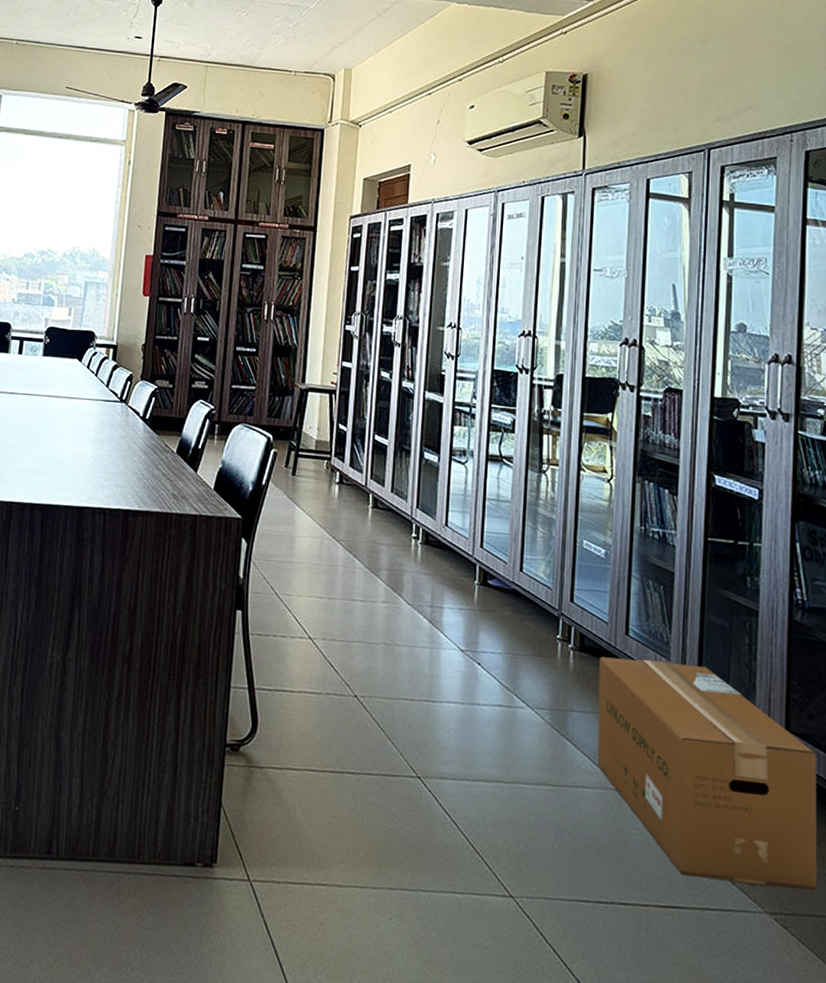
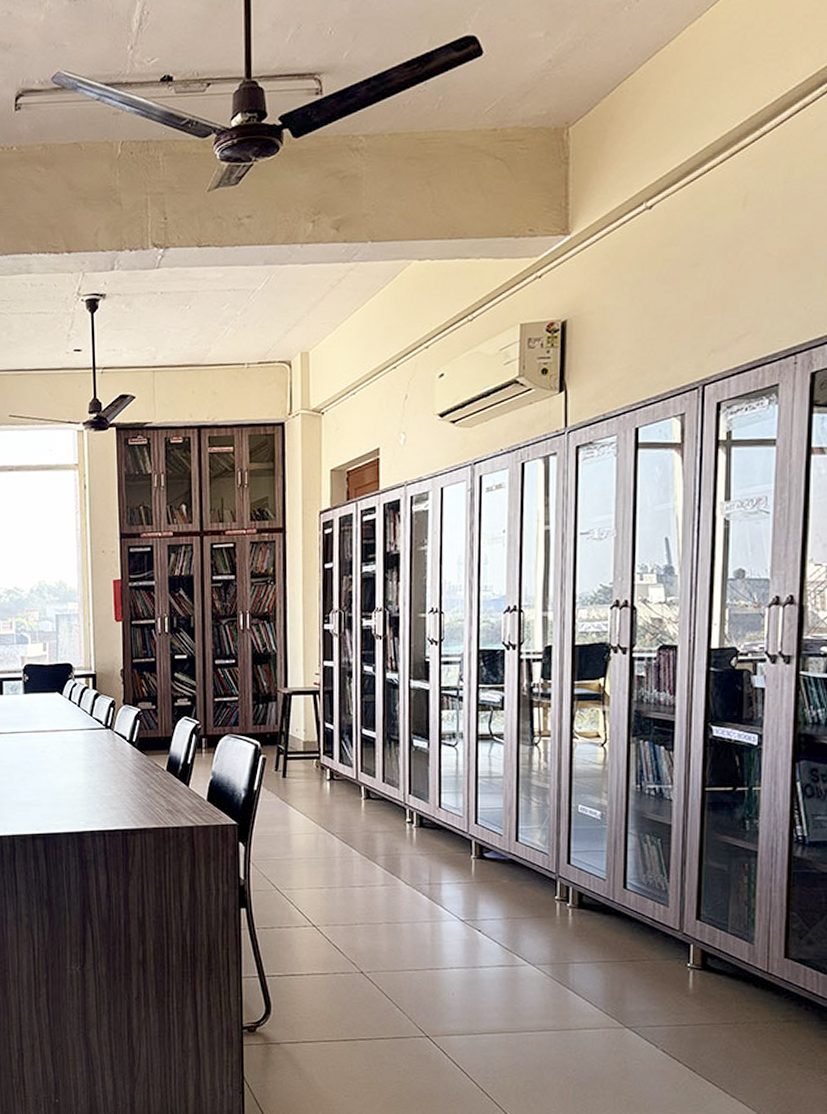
box: present [597,656,818,891] -> none [598,908,815,1097]

